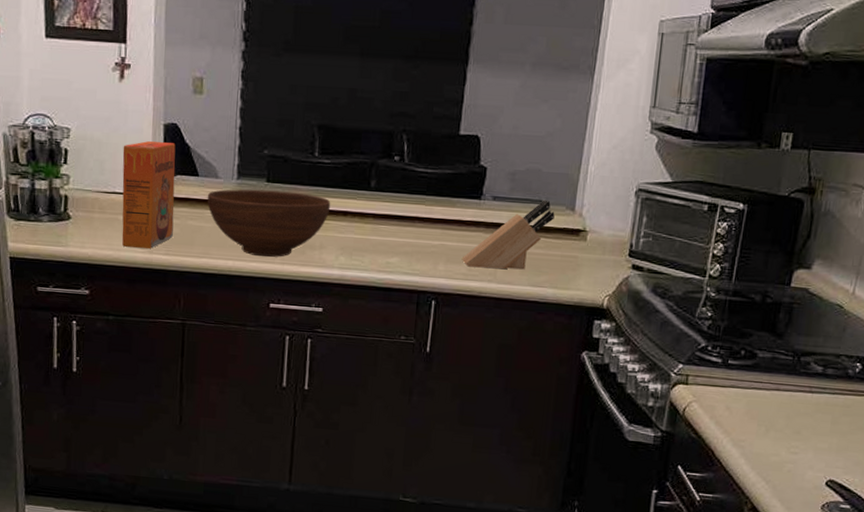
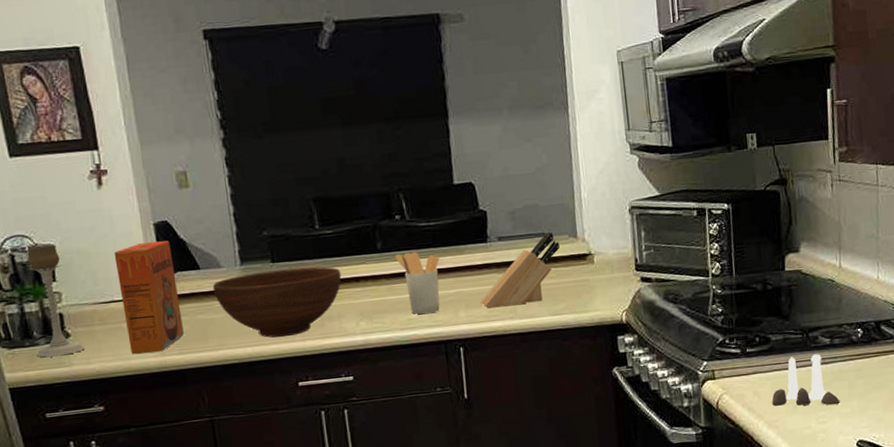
candle holder: none [38,127,82,236] -> present [26,244,85,358]
utensil holder: none [386,195,430,261] -> present [395,252,440,314]
salt and pepper shaker set: none [743,378,819,438] -> present [772,354,840,406]

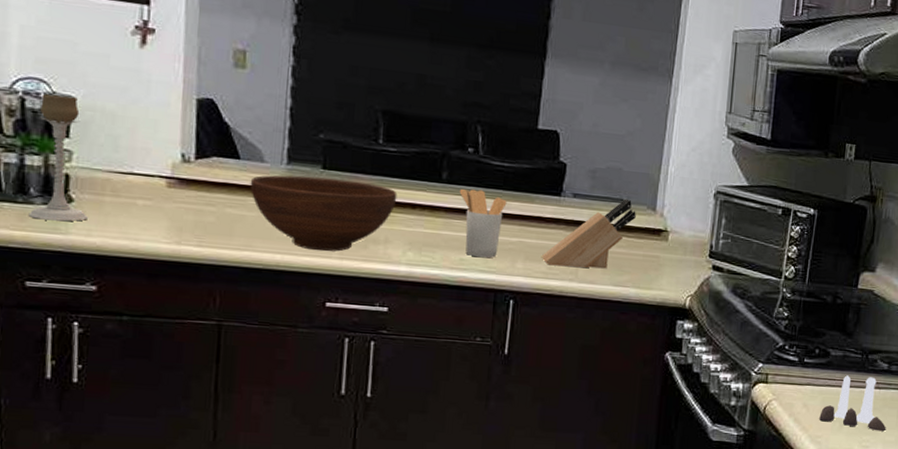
cereal box: present [114,241,184,354] -> none [141,116,212,239]

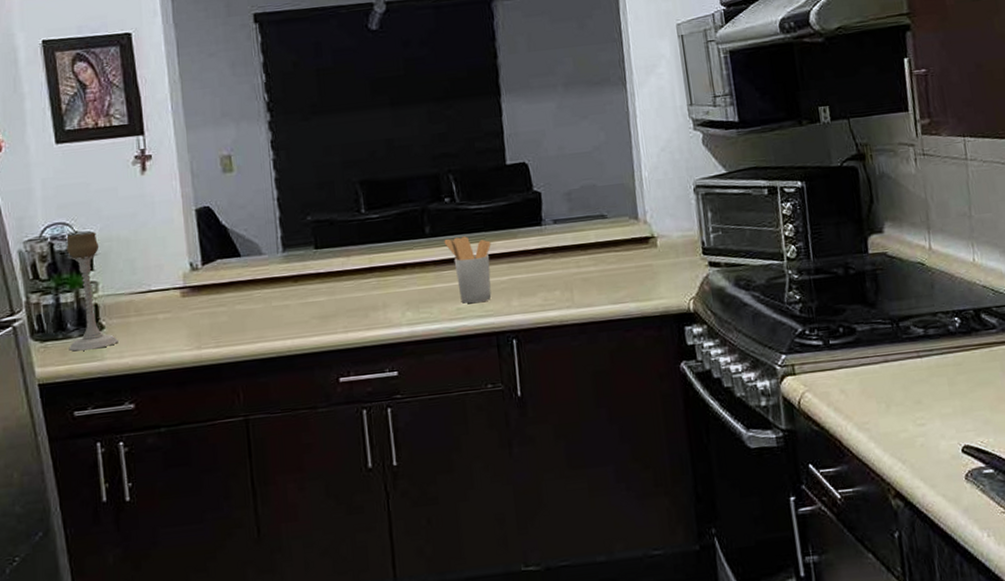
fruit bowl: present [250,175,397,252] -> none [253,253,388,330]
knife block: present [541,198,636,269] -> none [534,213,620,297]
salt and pepper shaker set: present [819,375,886,432] -> none [861,346,940,405]

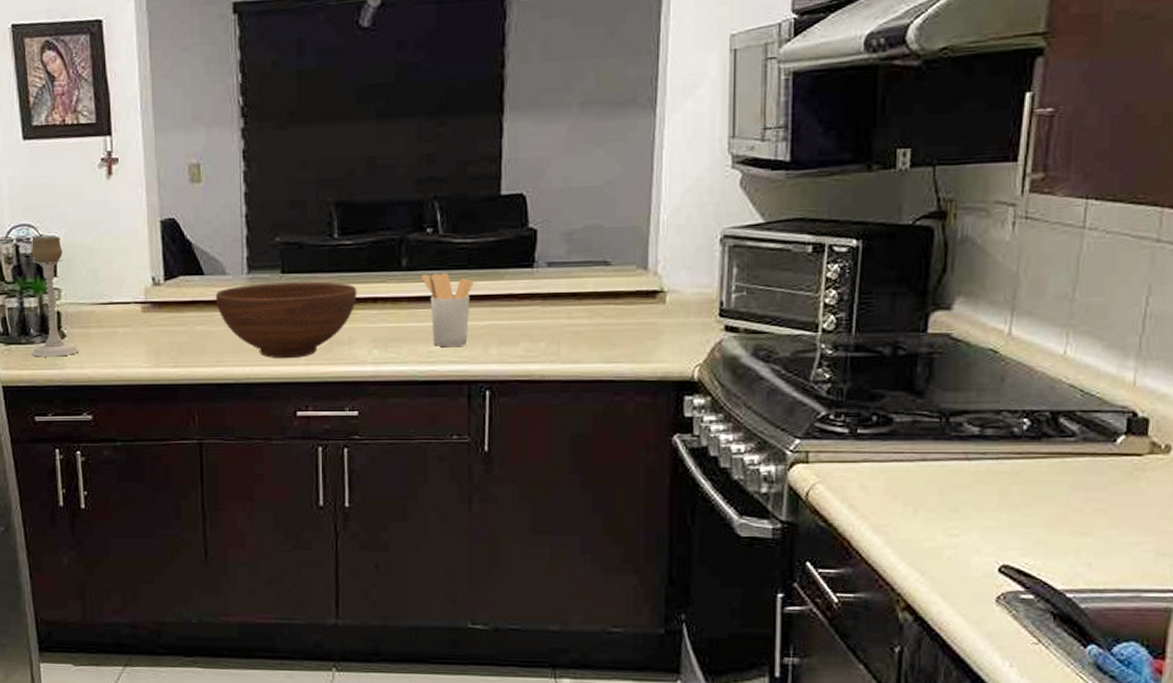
fruit bowl: none [253,253,388,330] -> present [215,281,357,359]

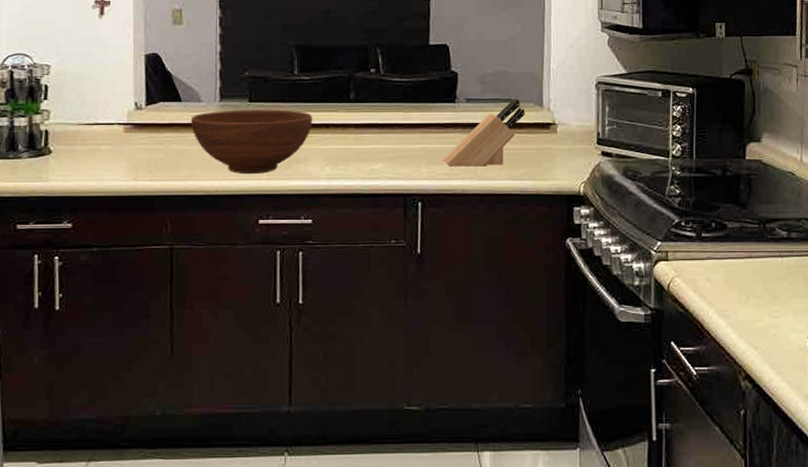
candle holder: present [31,236,79,357] -> none [18,65,63,171]
utensil holder: present [421,273,473,348] -> none [366,105,408,166]
knife block: none [516,260,624,347] -> present [442,98,525,167]

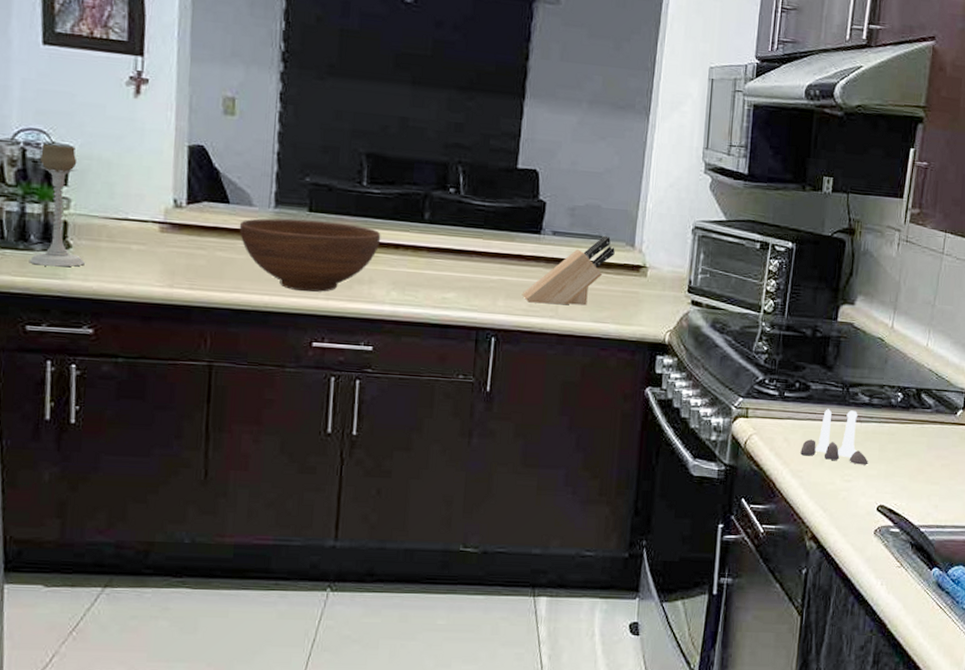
candle holder: none [18,65,63,171] -> present [29,144,85,267]
salt and pepper shaker set: none [724,246,794,300] -> present [800,409,868,465]

